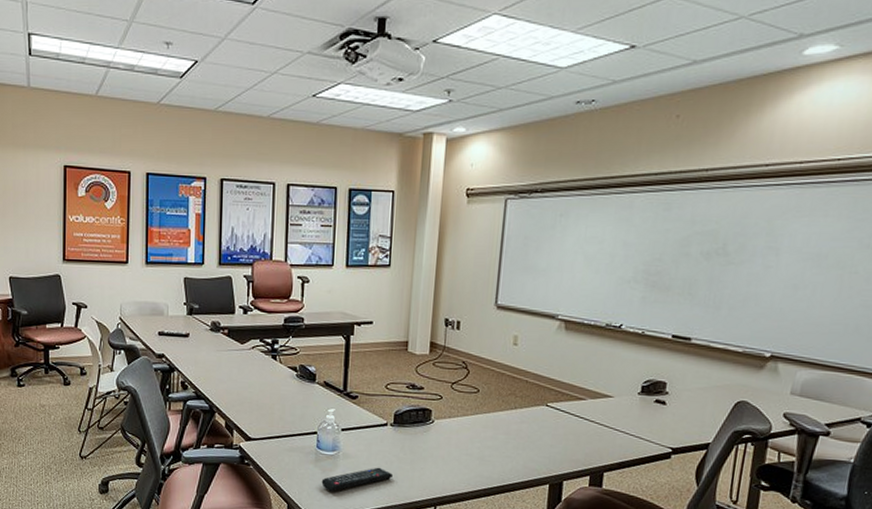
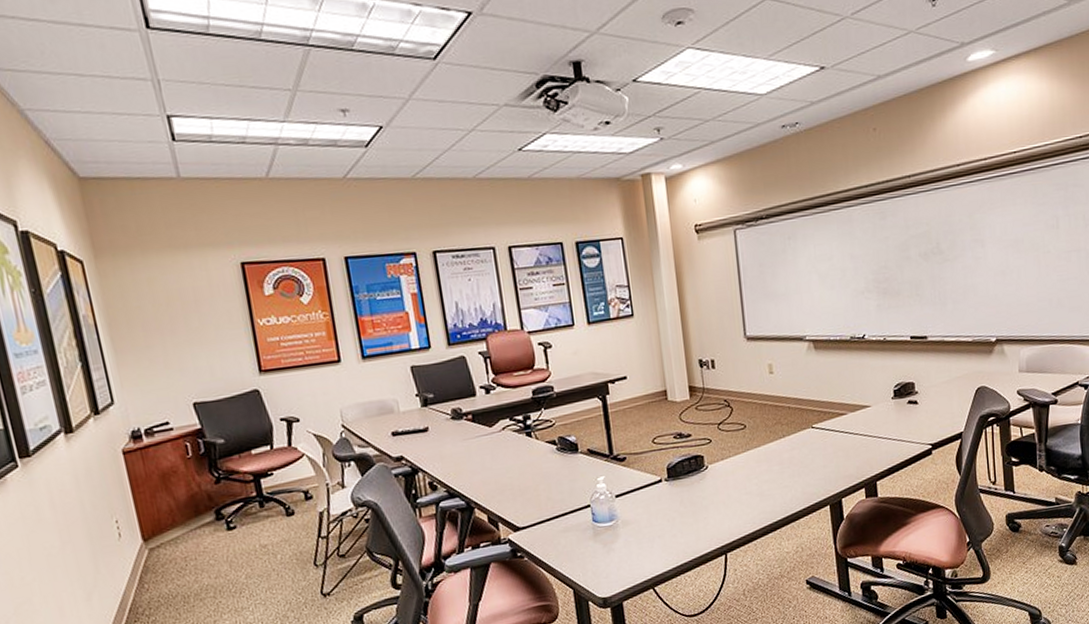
remote control: present [321,467,394,491] -> none [604,526,678,565]

